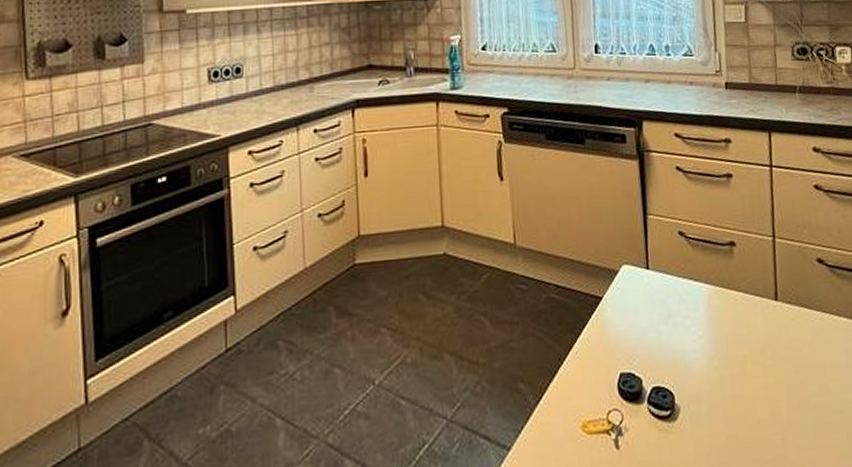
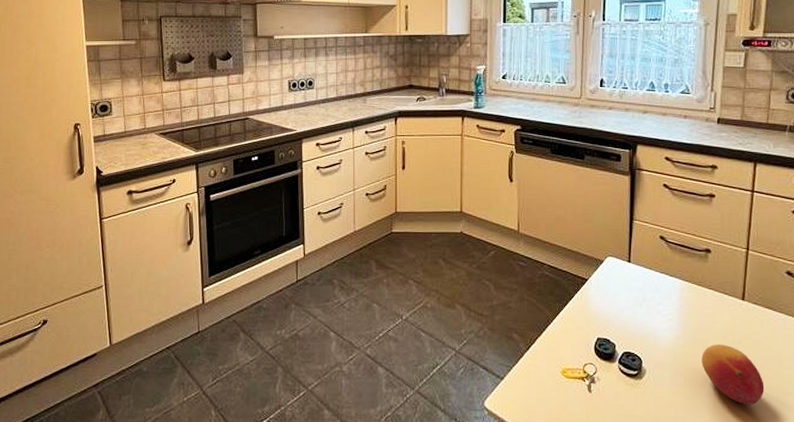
fruit: none [739,359,812,434] -> present [701,344,765,405]

